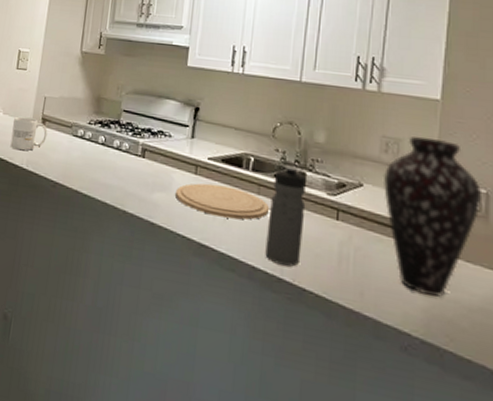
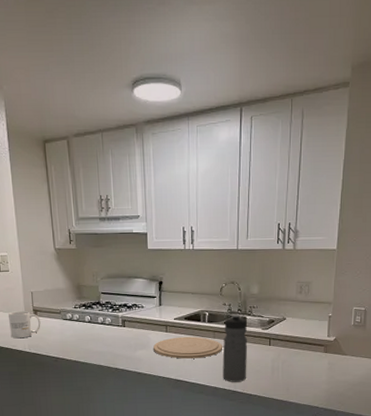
vase: present [382,136,481,297] -> none [299,278,362,381]

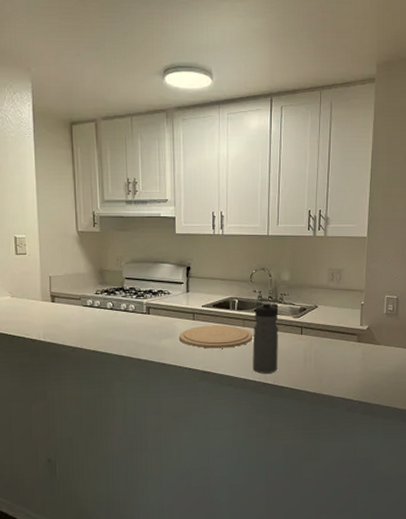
mug: present [7,311,41,339] -> none [22,297,58,327]

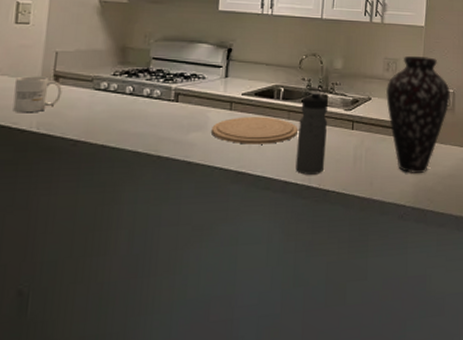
mug: none [22,297,58,327] -> present [12,76,62,113]
vase: none [331,265,394,372] -> present [385,55,450,173]

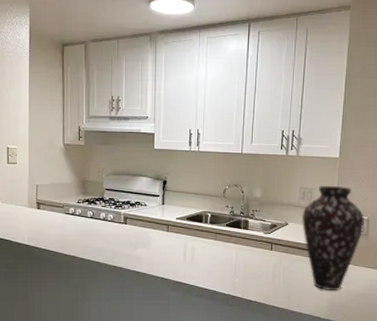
mug: present [12,76,62,113] -> none [11,203,43,231]
plate: present [212,116,299,145] -> none [154,237,224,260]
water bottle: present [296,91,328,175] -> none [223,216,250,287]

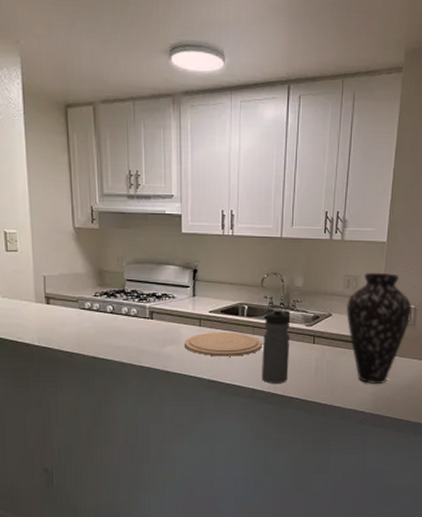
plate: none [154,237,224,260] -> present [185,332,263,357]
water bottle: none [223,216,250,287] -> present [262,308,290,384]

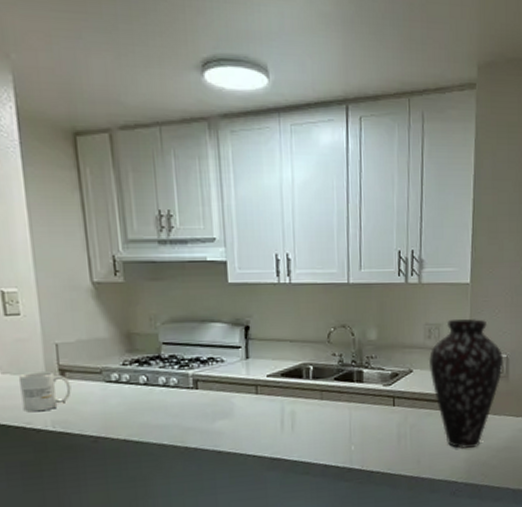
mug: none [14,298,54,330] -> present [18,371,72,413]
plate: present [185,332,263,357] -> none [239,398,334,430]
water bottle: present [262,308,290,384] -> none [333,366,366,457]

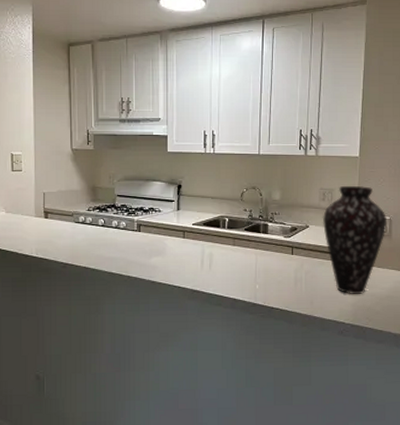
mug: present [18,371,72,413] -> none [16,213,51,242]

